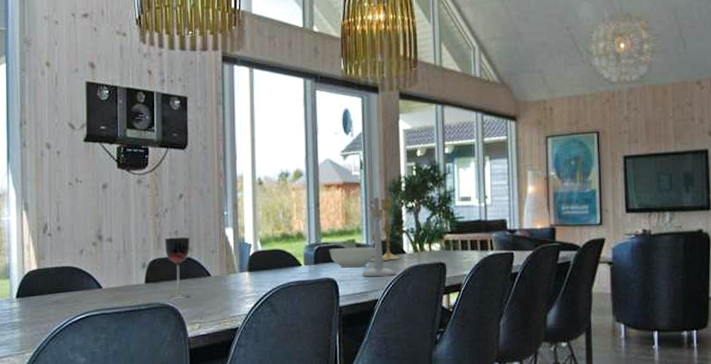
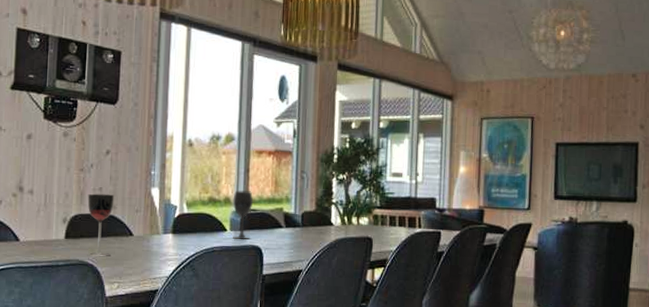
wine glass: none [305,225,325,274] -> present [232,190,253,240]
bowl: present [329,247,375,268] -> none [256,215,303,237]
candlestick: present [362,196,396,277] -> none [288,166,322,248]
candlestick: present [371,198,401,262] -> none [297,169,328,233]

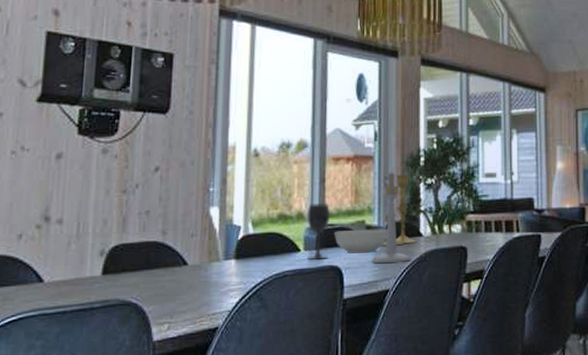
wineglass: present [87,193,115,257] -> none [130,218,165,294]
bowl: none [256,215,303,237] -> present [334,229,388,253]
candlestick: none [288,166,322,248] -> present [372,172,411,264]
candlestick: none [297,169,328,233] -> present [382,174,417,246]

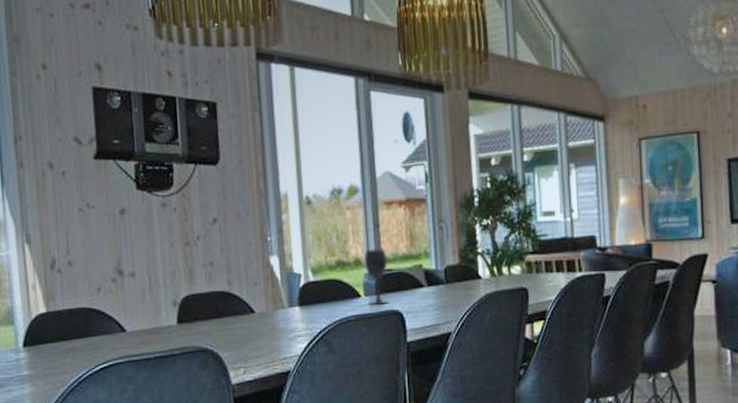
bowl: present [334,229,388,253] -> none [393,272,446,298]
candlestick: present [372,172,411,264] -> none [432,214,471,307]
candlestick: present [382,174,417,246] -> none [440,215,477,290]

